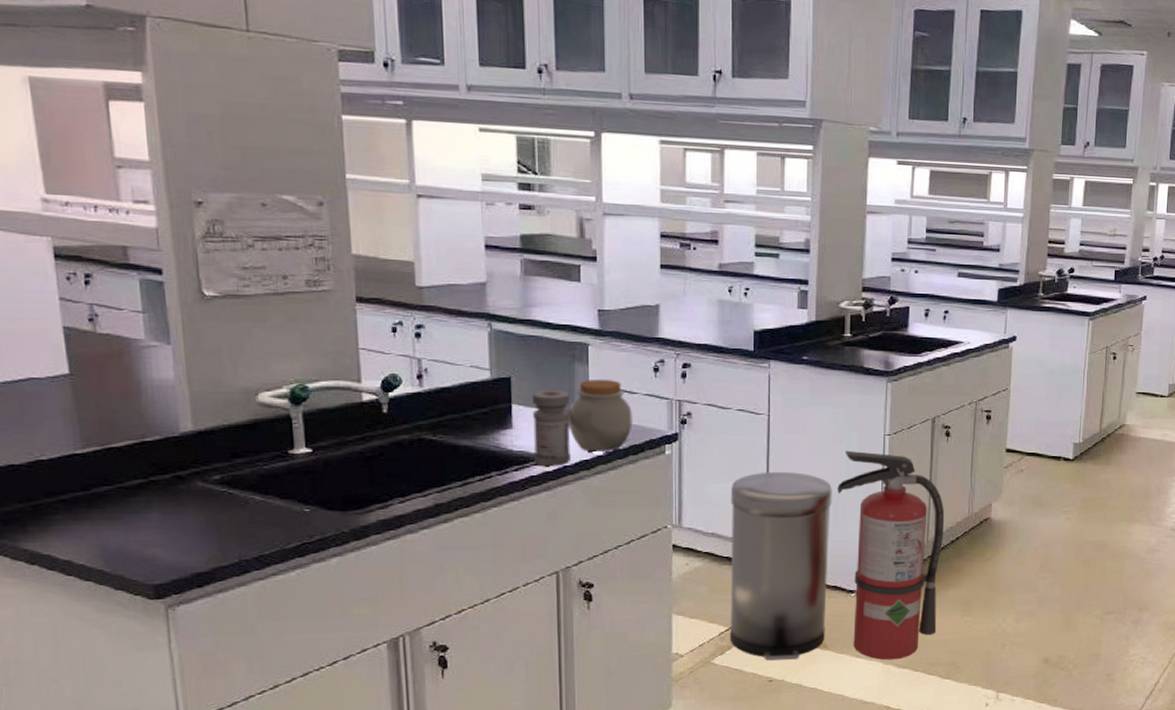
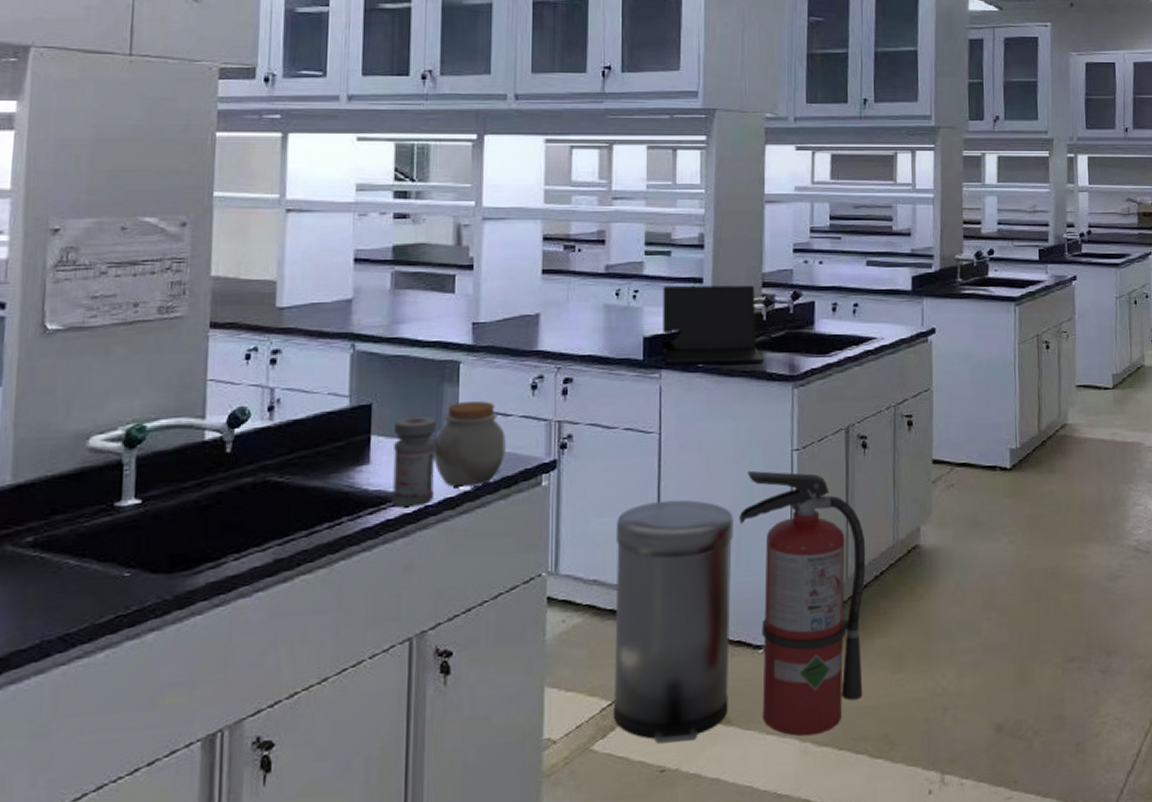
laptop: none [771,285,862,360] -> present [663,285,763,366]

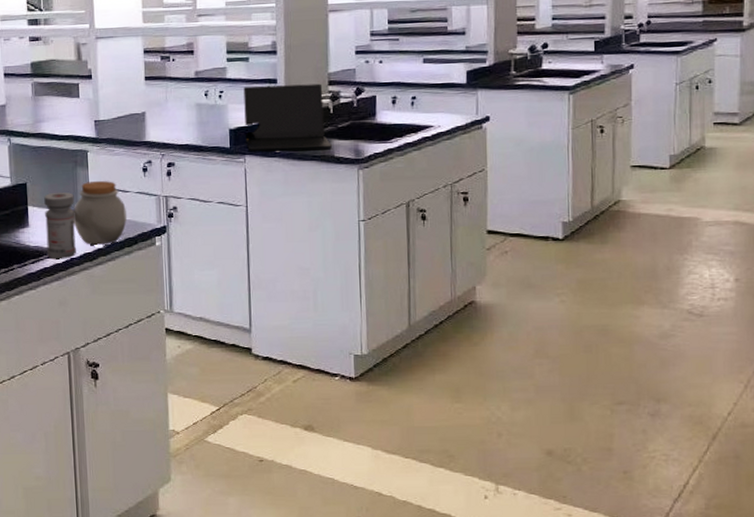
pedal bin: present [613,500,733,744] -> none [215,258,312,441]
fire extinguisher: present [739,470,866,736] -> none [315,236,427,445]

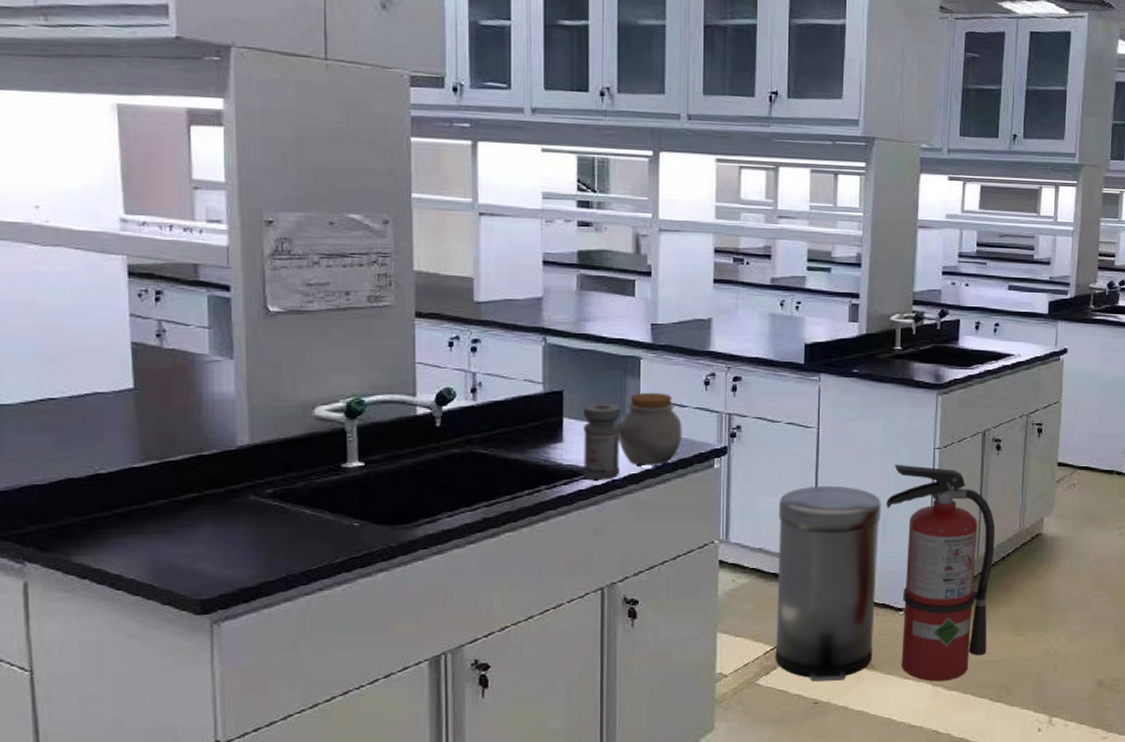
pedal bin: none [215,258,312,441] -> present [775,485,881,682]
laptop: present [243,83,332,152] -> none [822,299,912,373]
fire extinguisher: none [315,236,427,445] -> present [886,464,996,682]

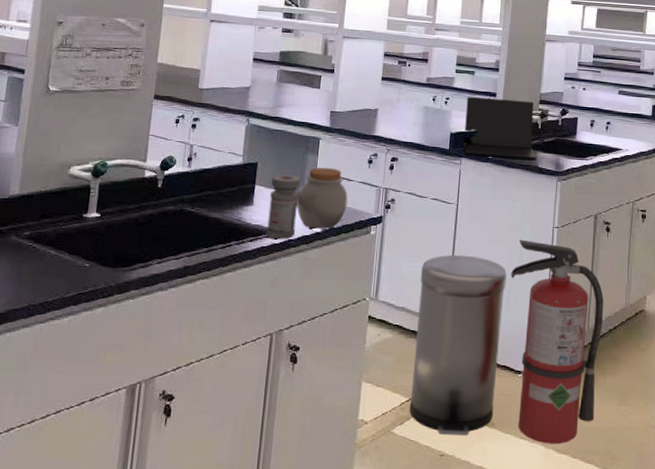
laptop: none [822,299,912,373] -> present [463,96,537,161]

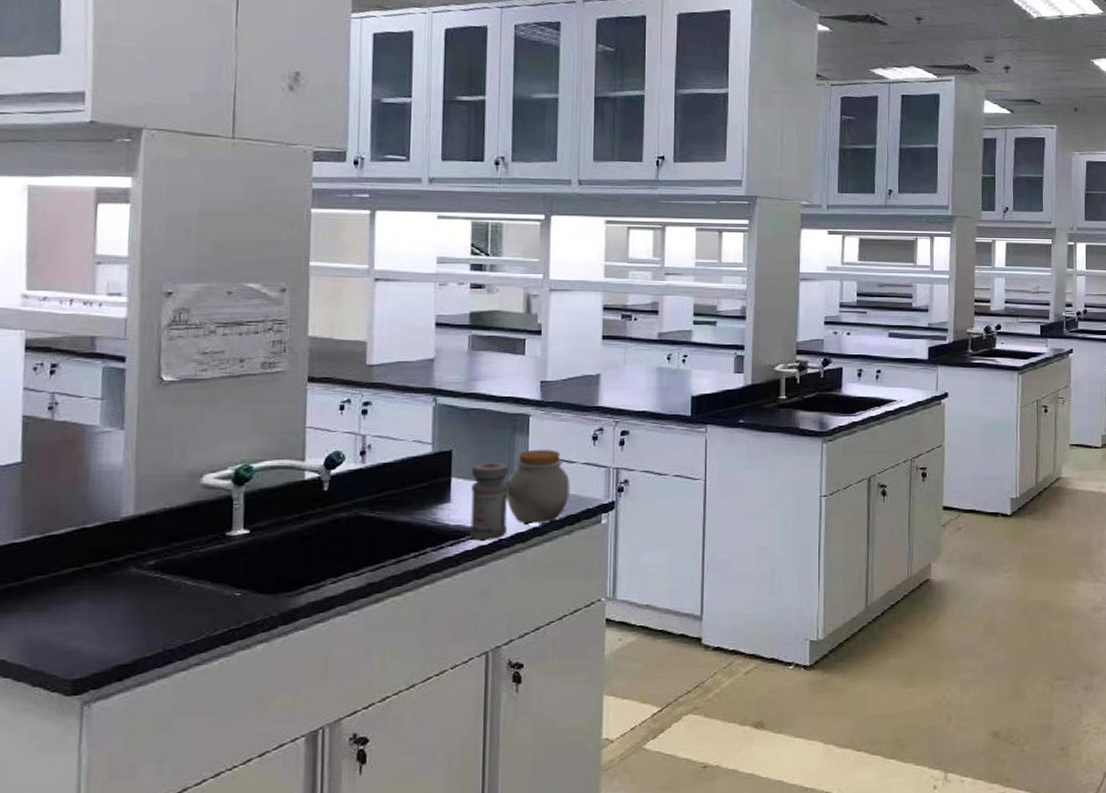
pedal bin: present [409,254,507,435] -> none [662,537,769,744]
laptop: present [463,96,537,161] -> none [708,351,797,422]
fire extinguisher: present [511,239,604,444] -> none [774,513,884,739]

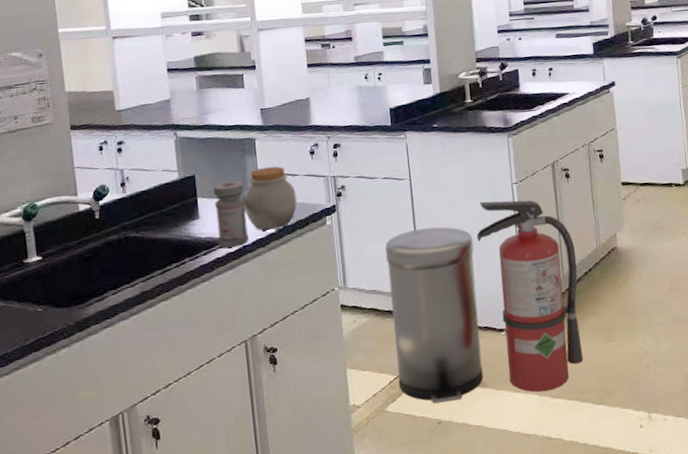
pedal bin: none [662,537,769,744] -> present [384,227,484,404]
fire extinguisher: none [774,513,884,739] -> present [477,200,584,392]

